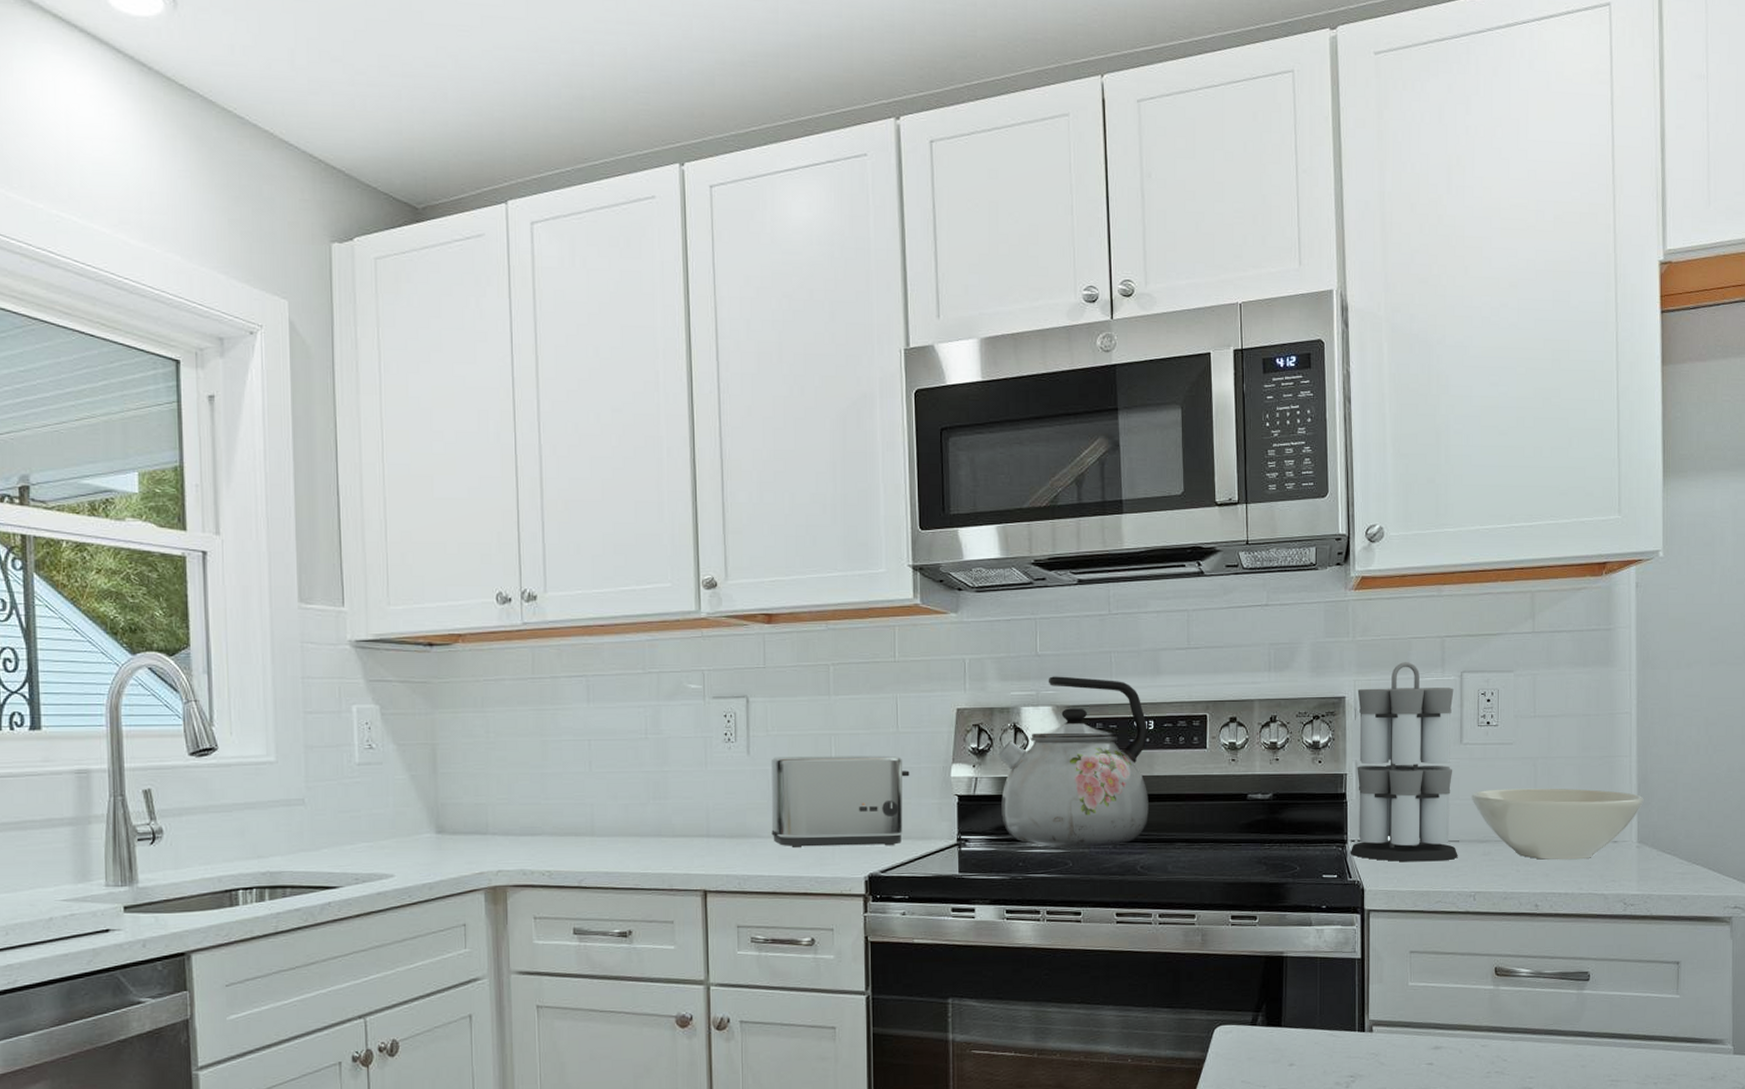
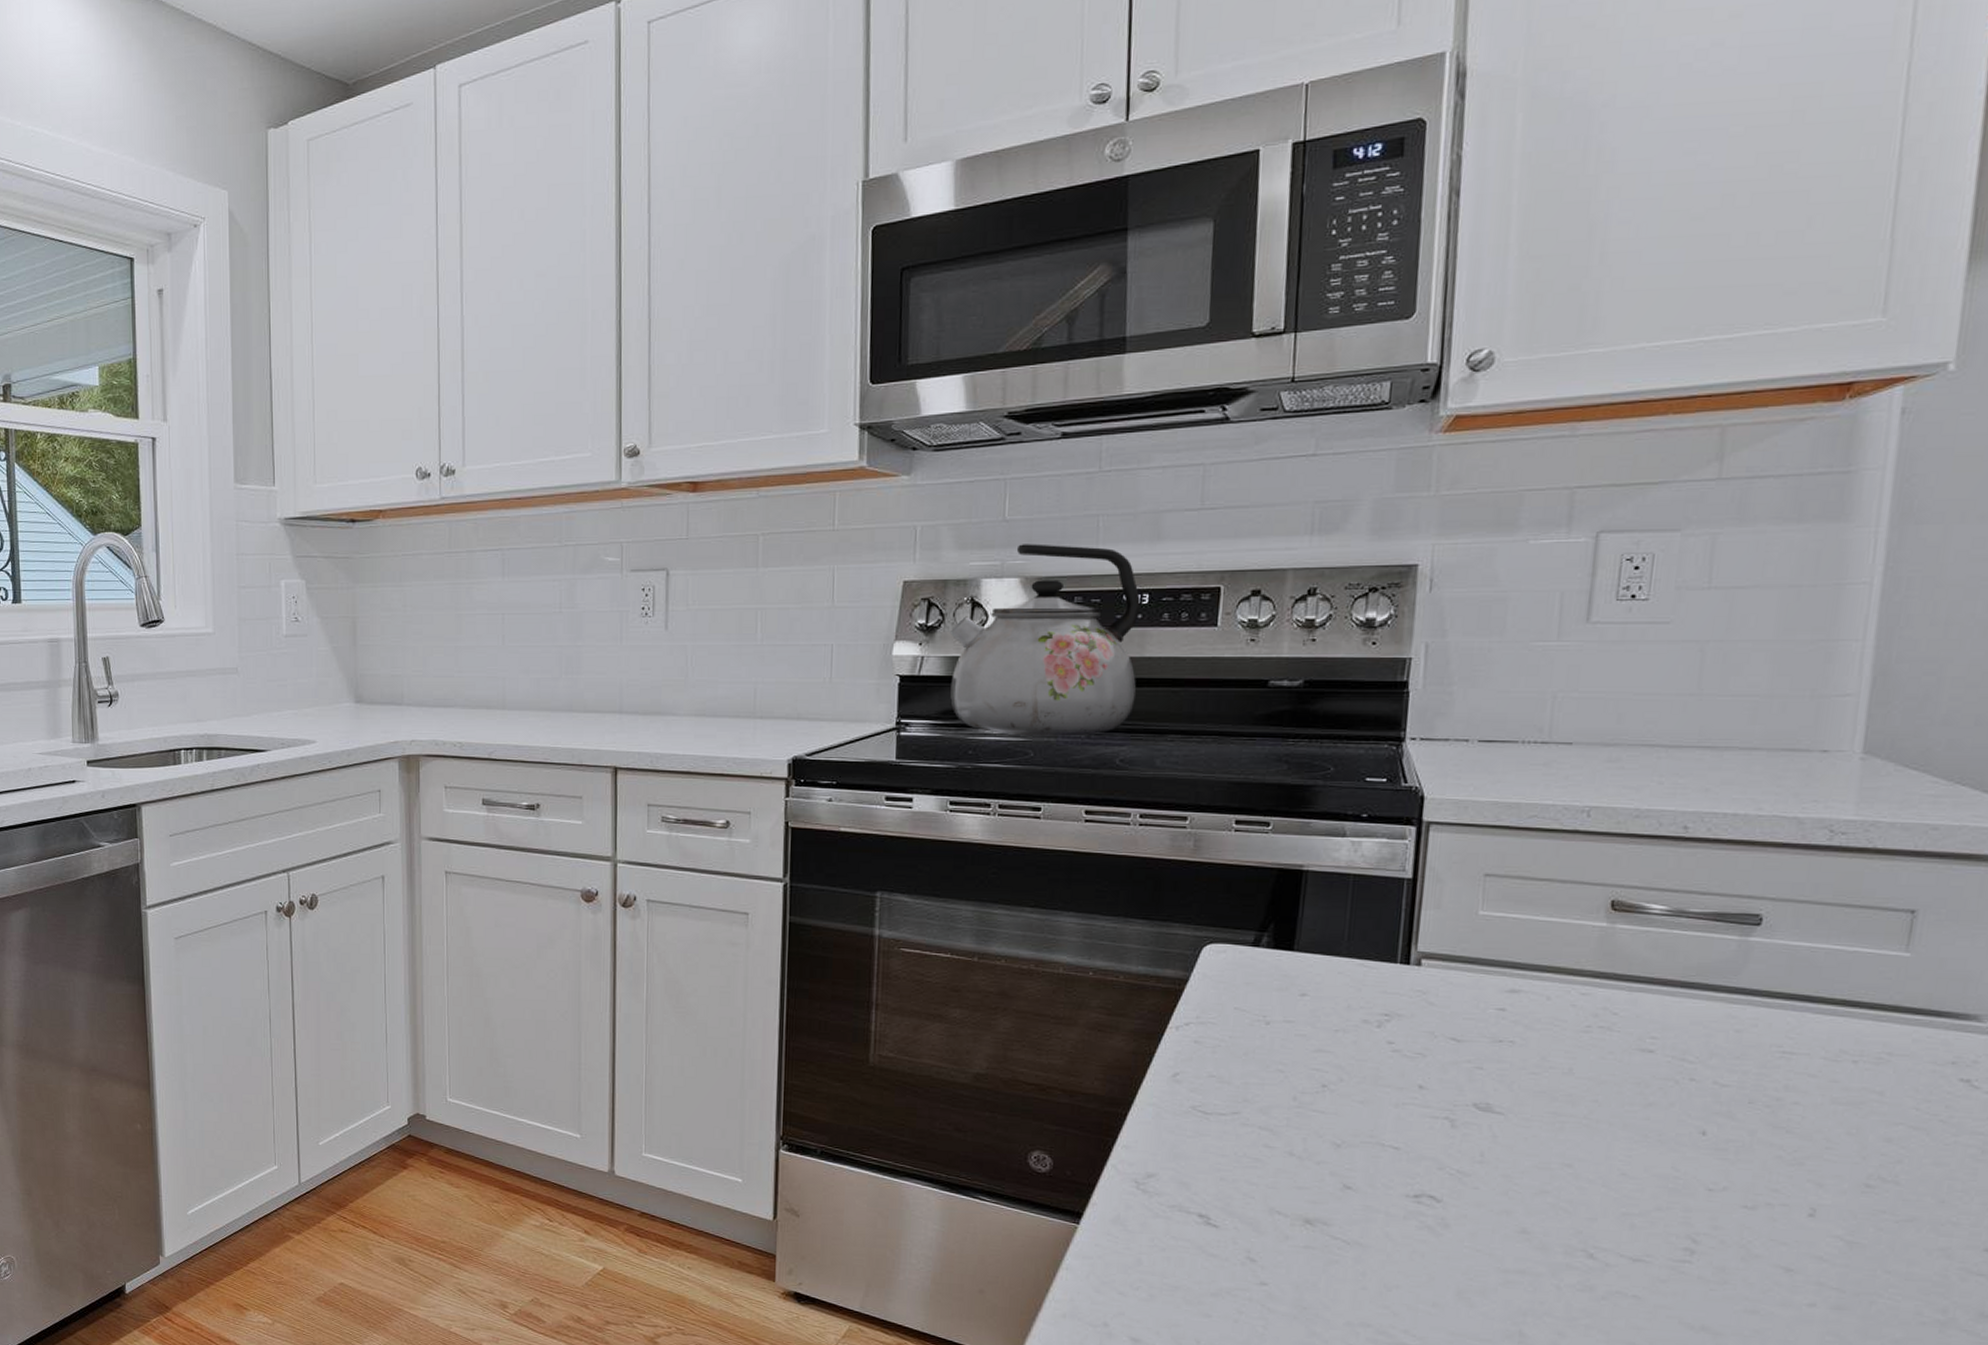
toaster: present [770,755,910,849] -> none [688,631,845,728]
spice rack: present [1350,662,1458,862] -> none [1407,521,1584,767]
bowl: present [1471,788,1644,860] -> none [1596,680,1881,772]

